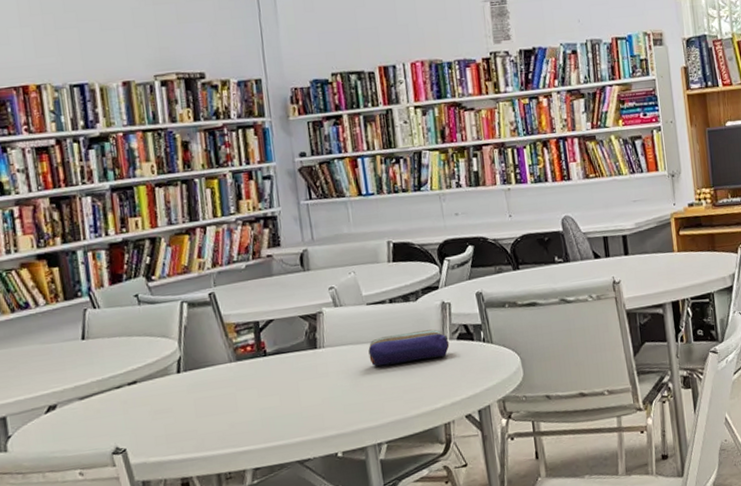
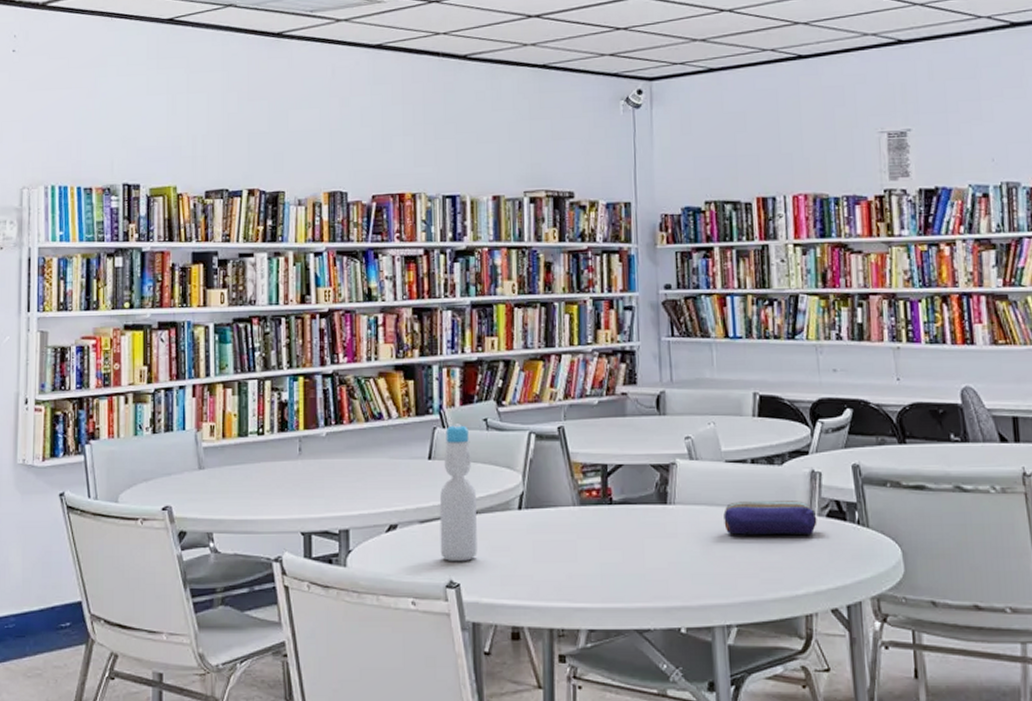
bottle: none [97,302,141,431] -> present [439,424,477,562]

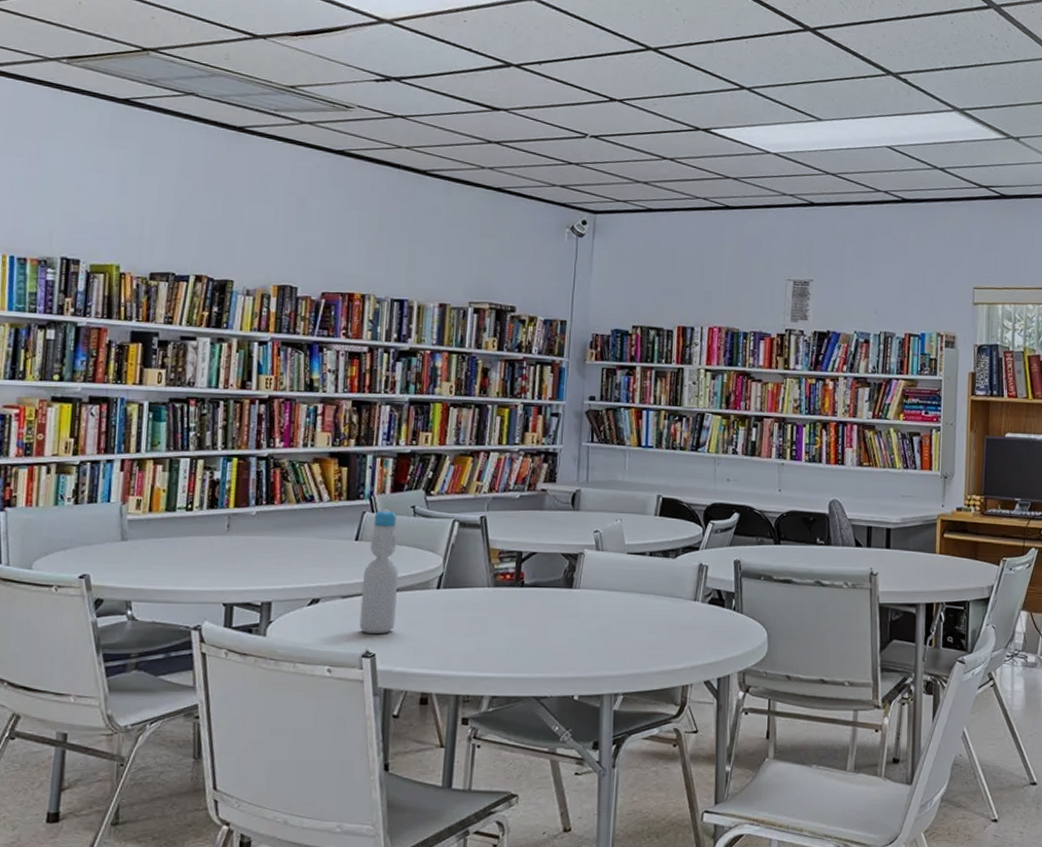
pencil case: present [723,501,817,535] -> none [621,588,700,618]

